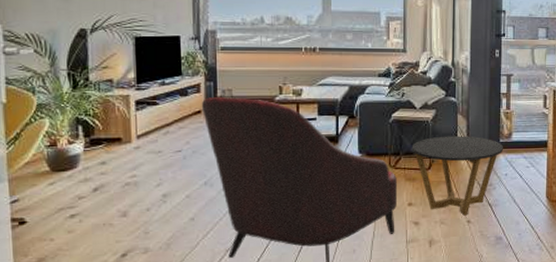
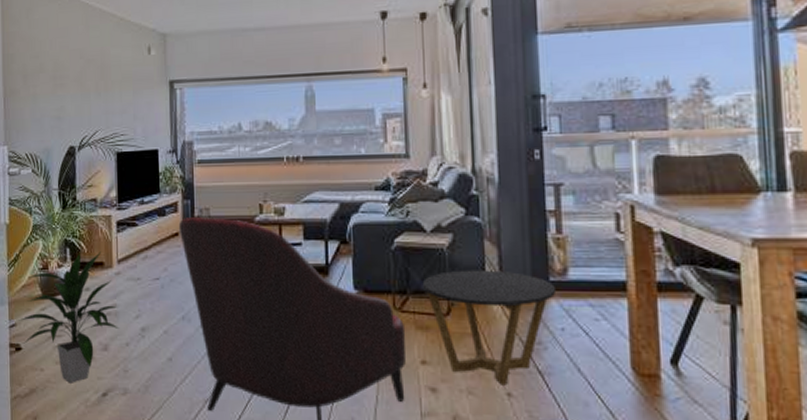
indoor plant: none [22,128,140,249] -> present [18,251,120,383]

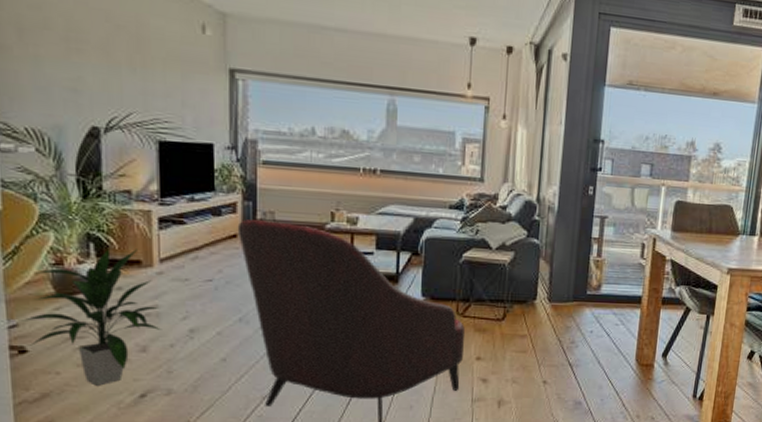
side table: present [422,270,557,386] -> none [483,283,591,375]

